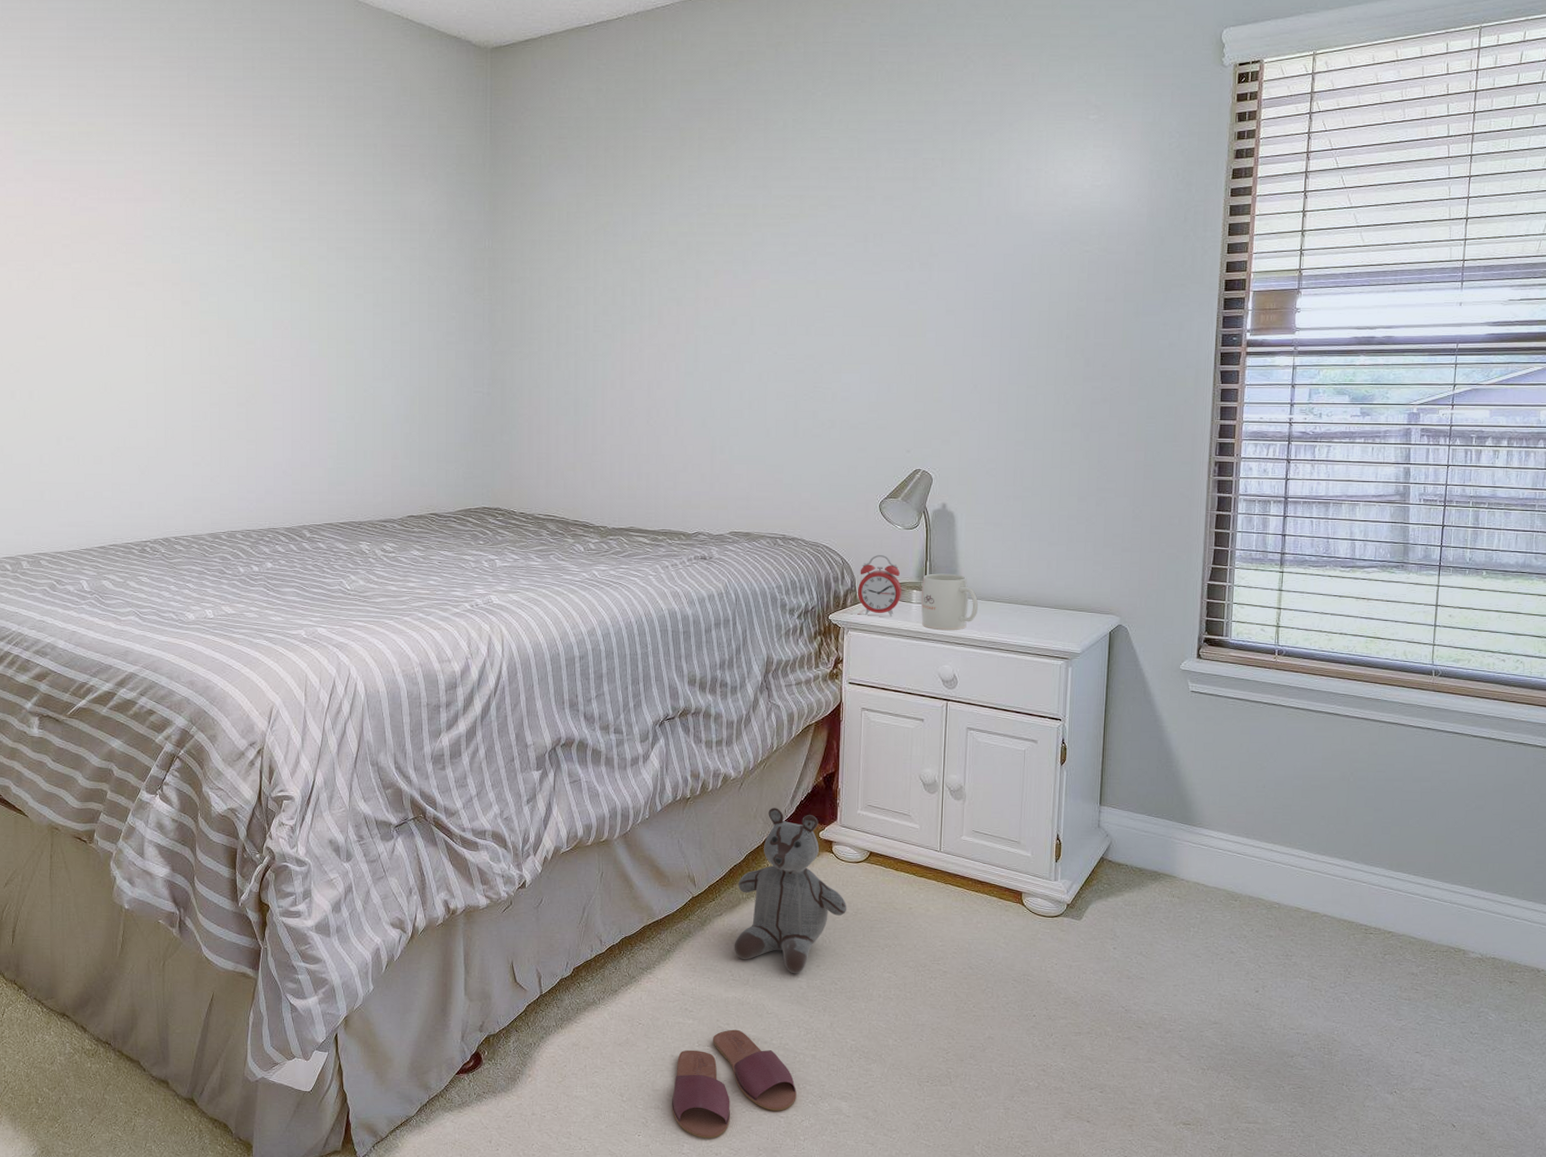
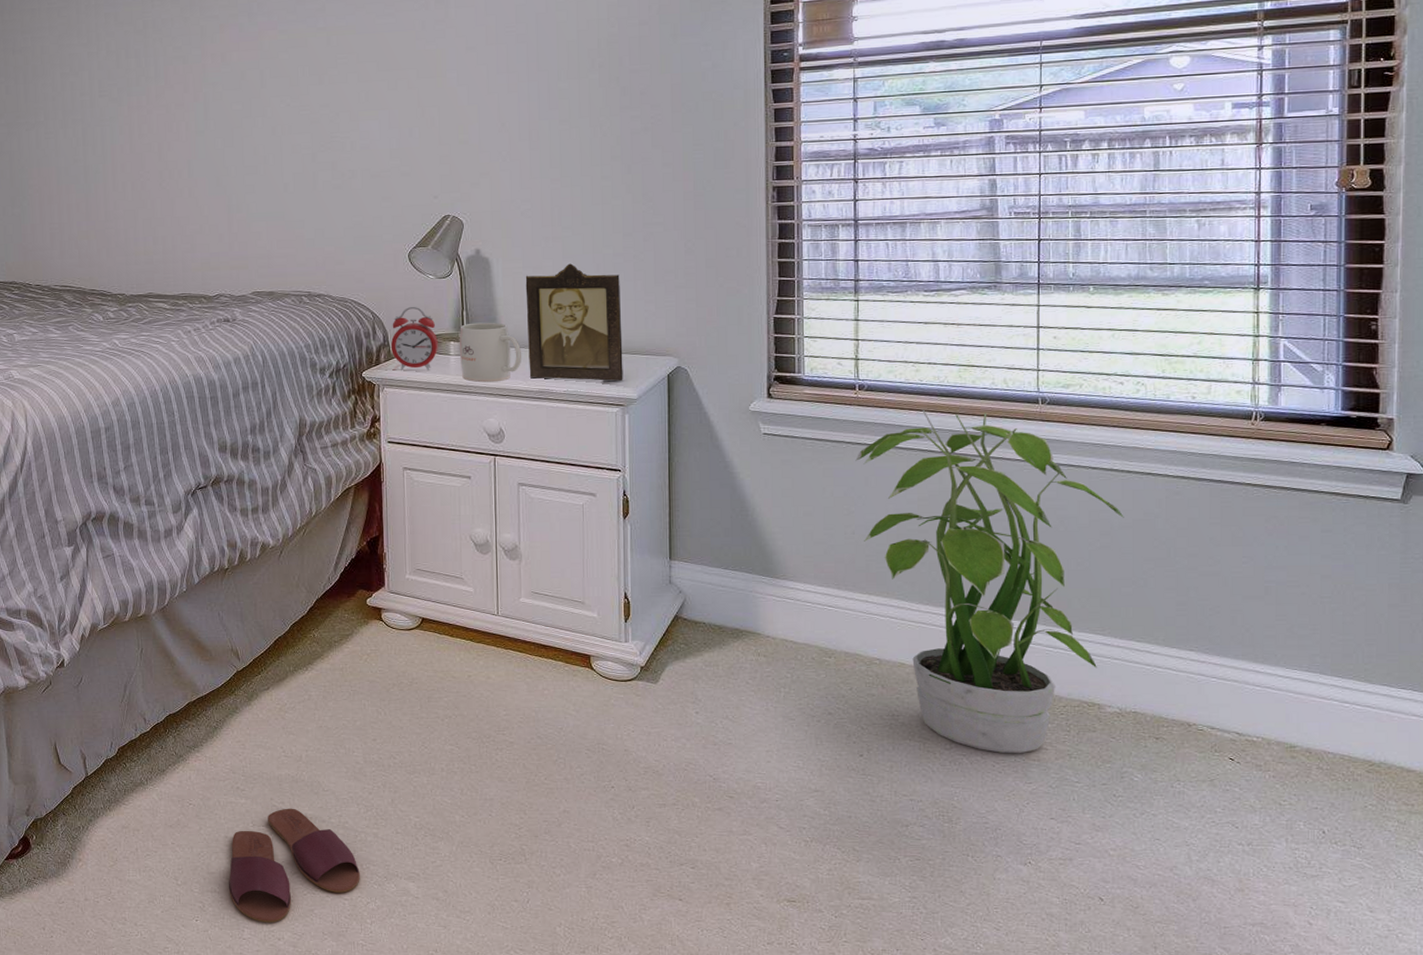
stuffed bear: present [734,808,847,974] -> none [283,575,402,749]
photo frame: none [984,522,1072,636] -> present [525,263,623,382]
potted plant: none [1270,675,1497,993] -> present [855,409,1124,754]

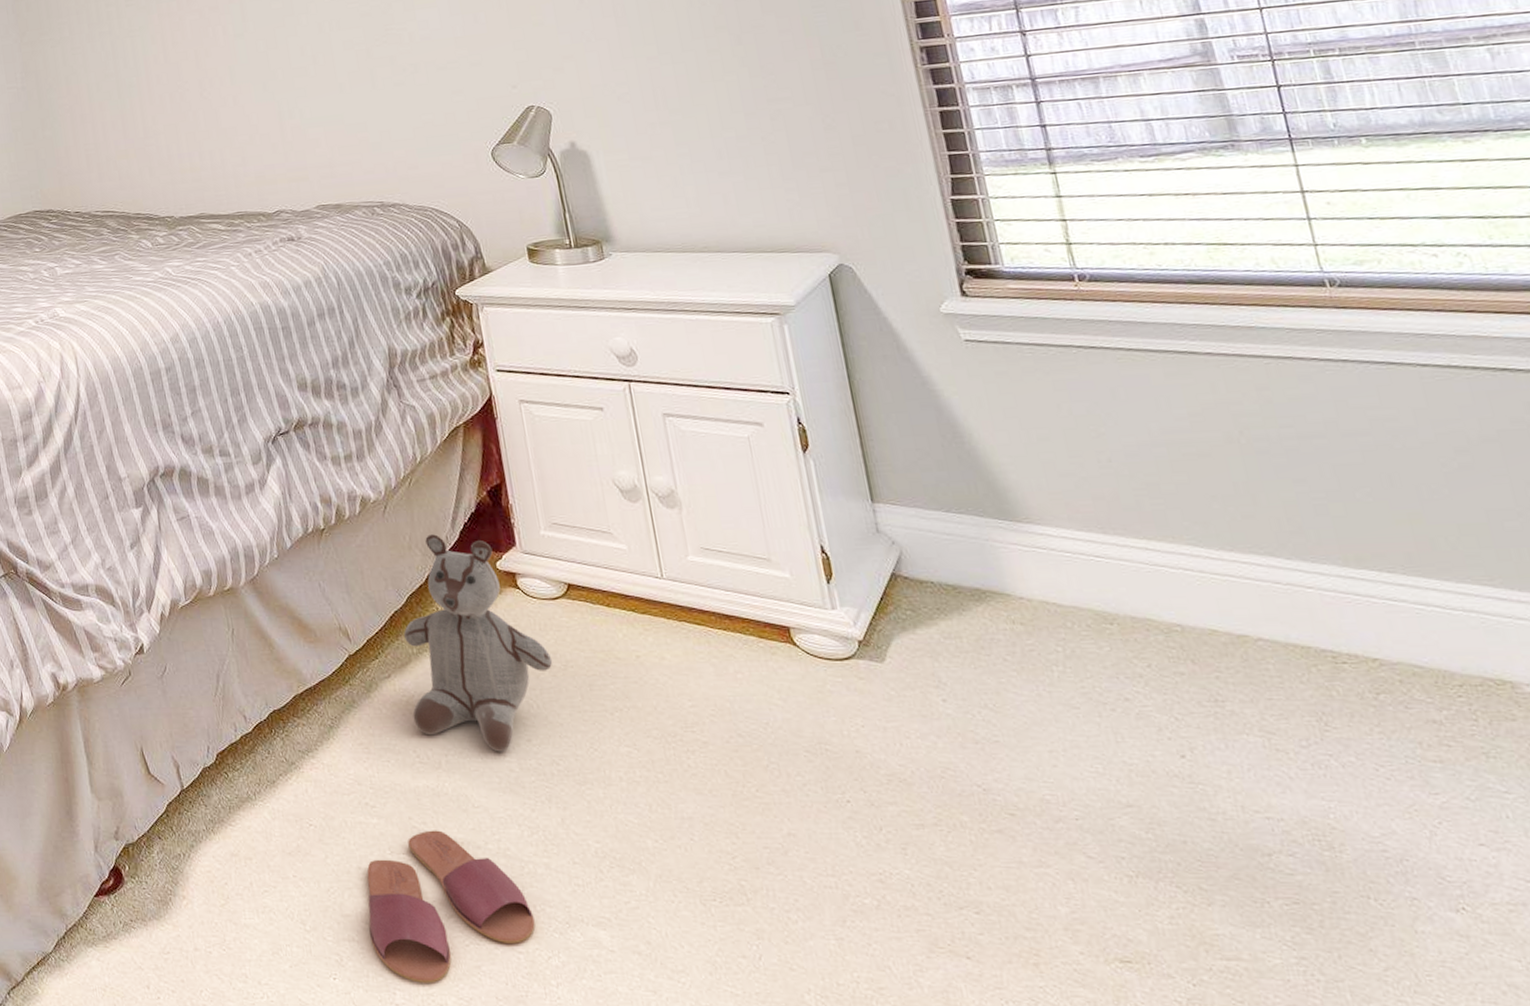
stuffed bear: none [283,575,402,749] -> present [404,534,553,752]
alarm clock: present [390,306,439,370] -> none [483,211,542,286]
mug: present [459,322,522,383] -> none [564,224,645,296]
photo frame: present [525,263,623,382] -> none [634,151,774,287]
potted plant: present [855,409,1124,754] -> none [1092,301,1496,753]

